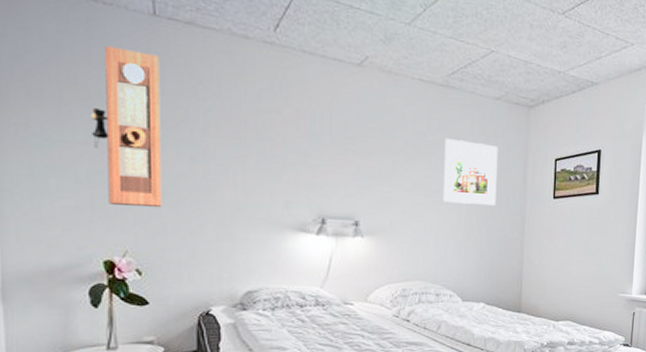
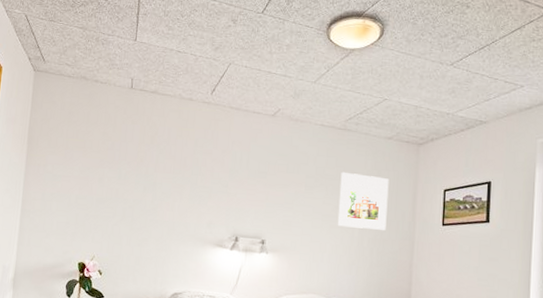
pendulum clock: present [90,46,162,208] -> none [83,111,132,225]

